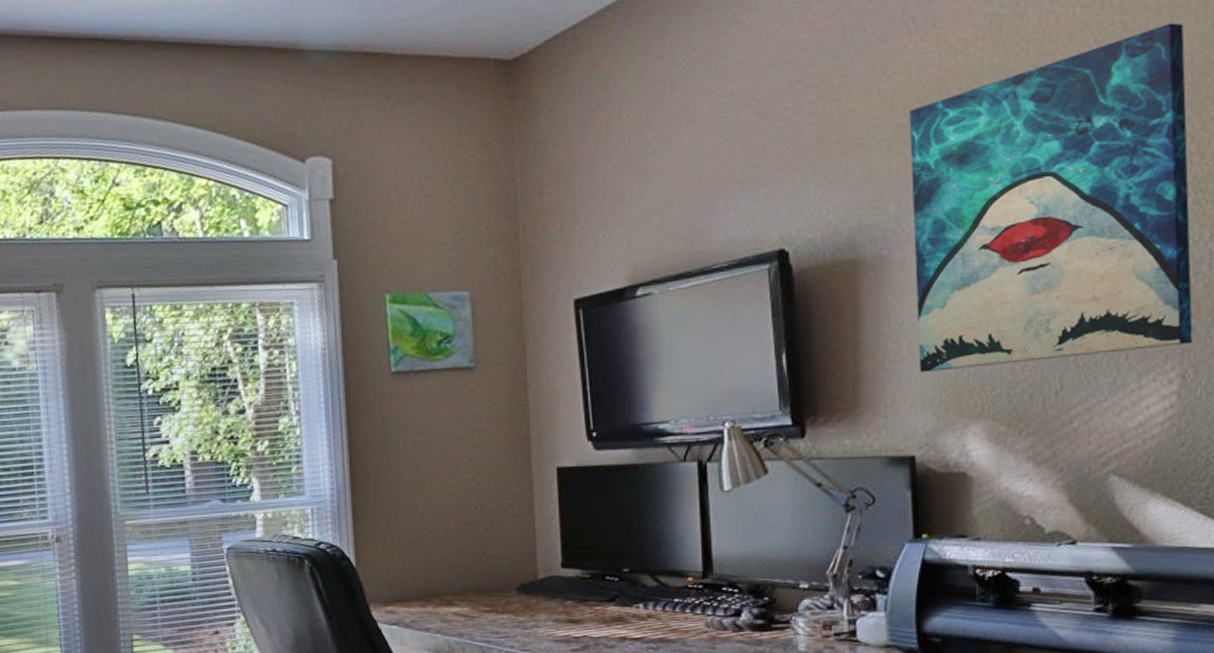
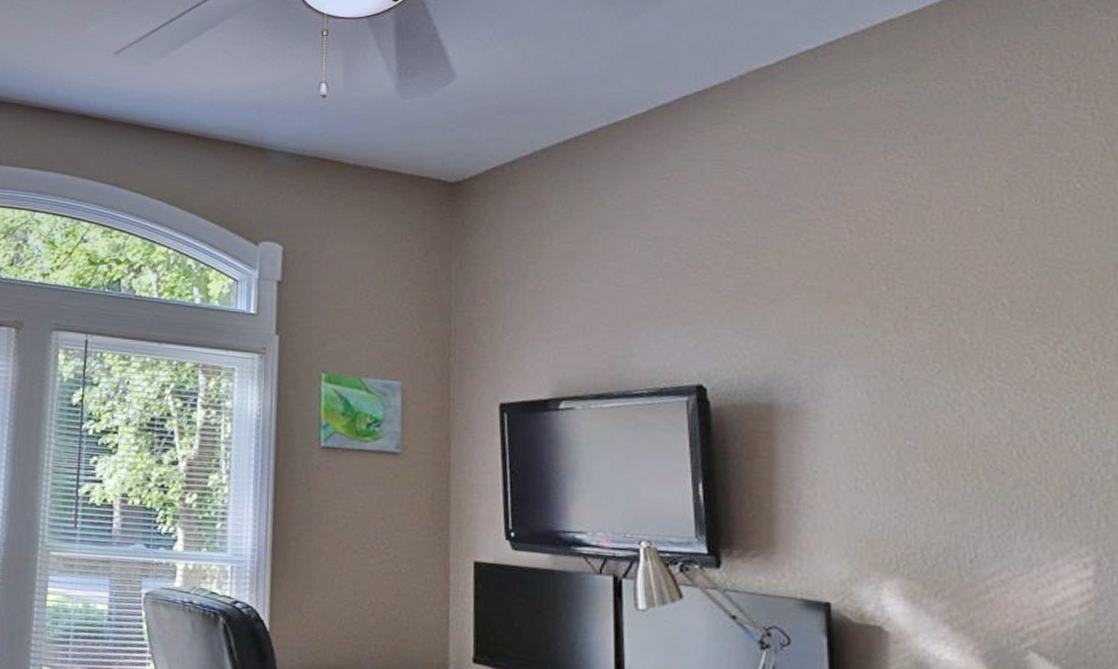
wall art: present [909,23,1193,373] -> none [822,232,1105,532]

